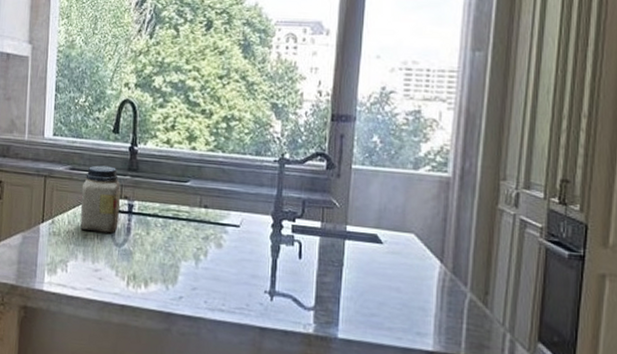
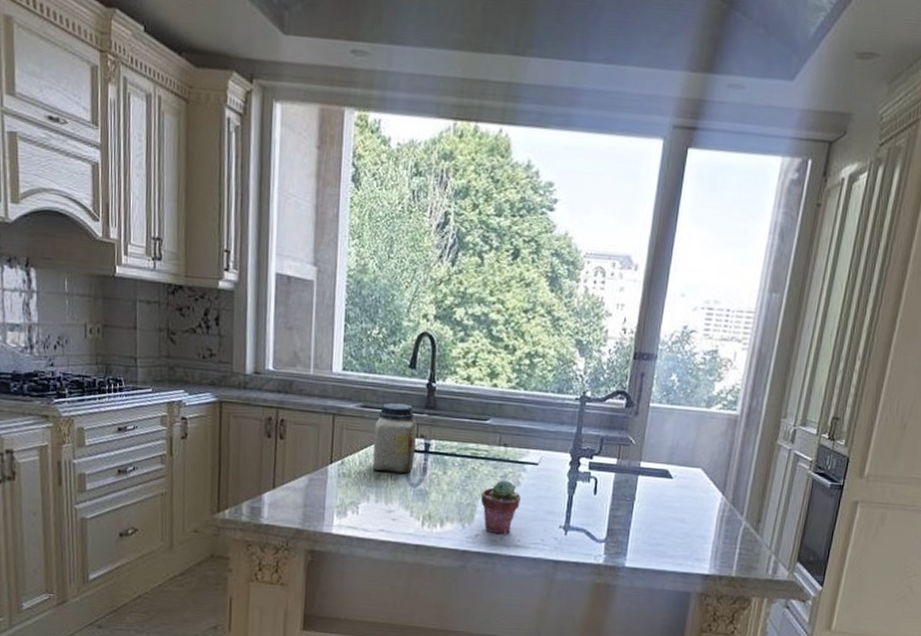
potted succulent: none [184,242,223,297] -> present [481,480,521,534]

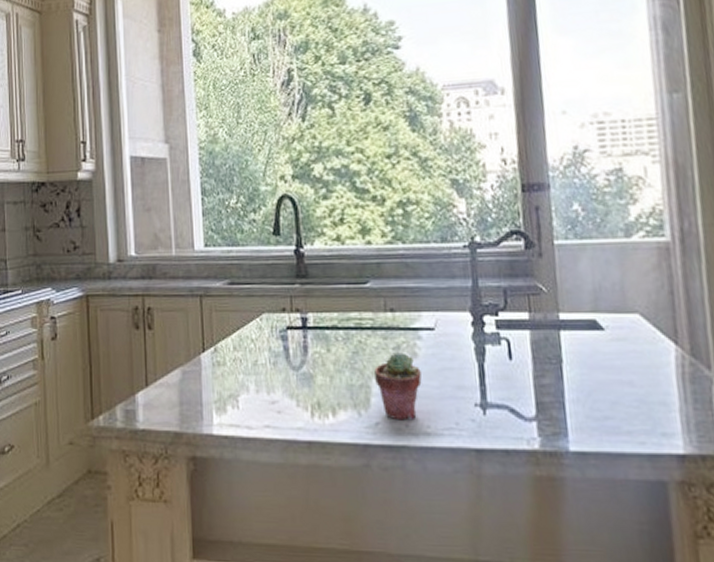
jar: present [373,402,417,474] -> none [244,275,293,356]

